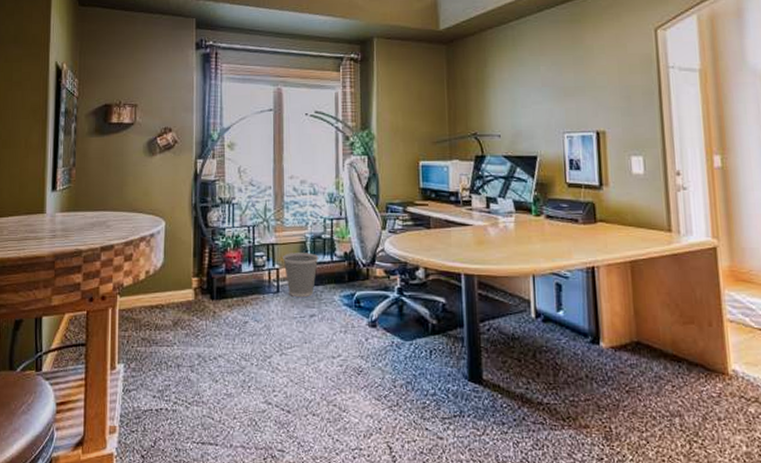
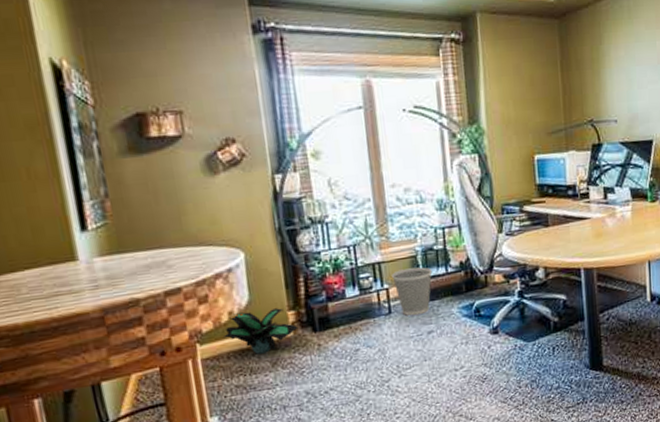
decorative plant: none [138,273,199,312] -> present [222,308,298,355]

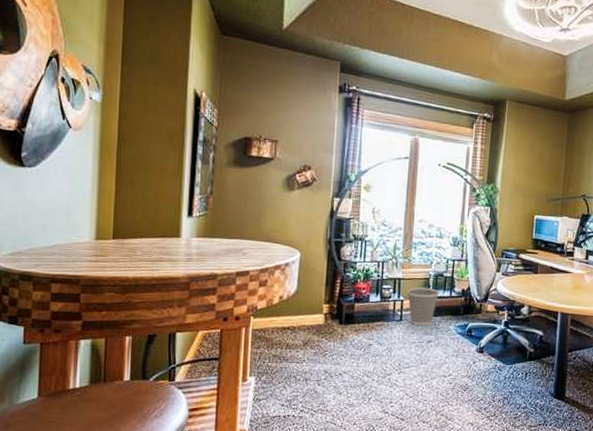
decorative plant: present [222,308,298,355] -> none [271,298,329,334]

